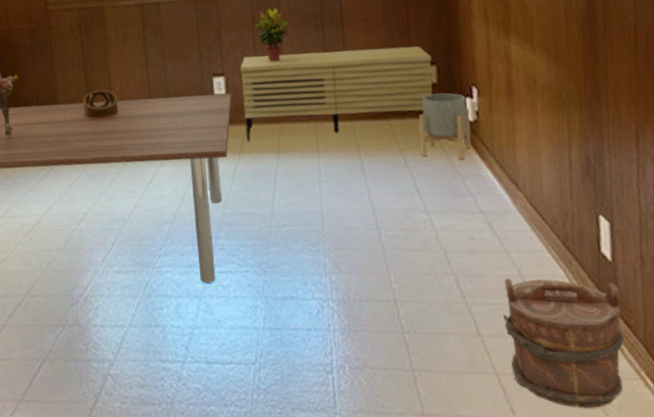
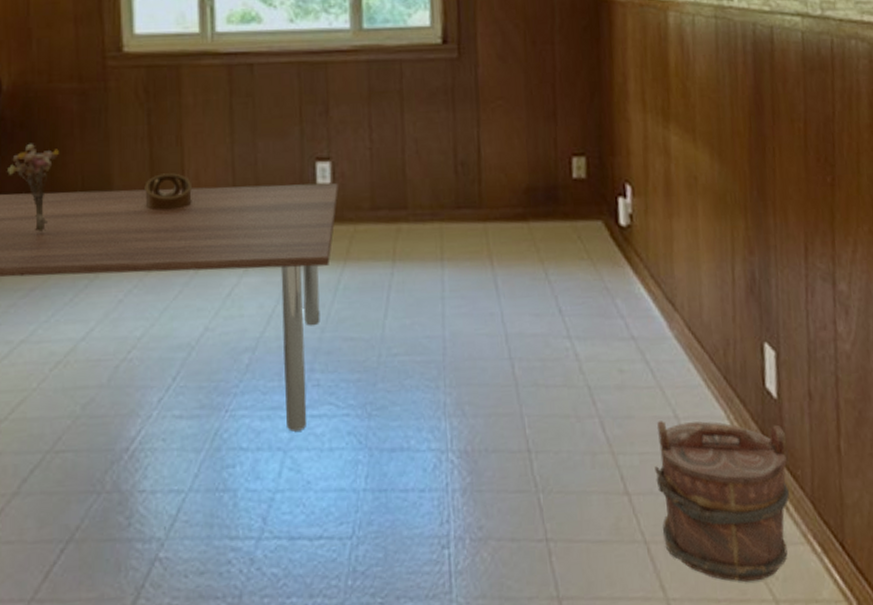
sideboard: present [240,46,433,142] -> none [350,132,581,246]
potted plant: present [255,7,290,62] -> none [372,77,415,145]
planter: present [419,93,472,160] -> none [563,190,624,274]

